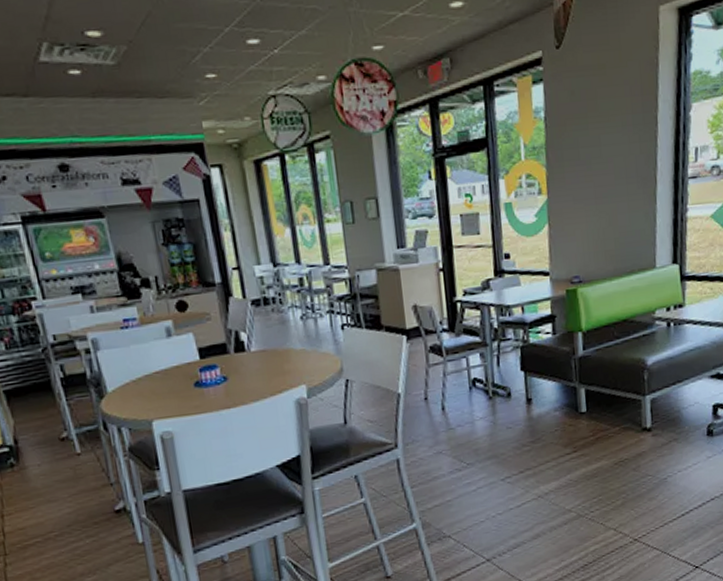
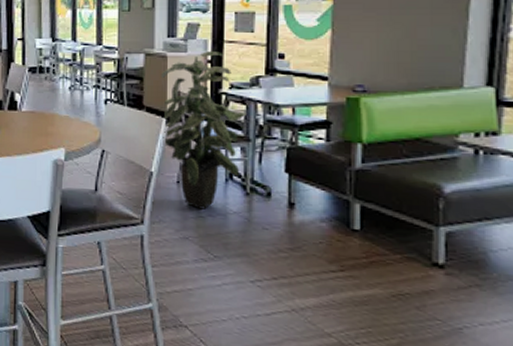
indoor plant: none [395,258,482,422] -> present [160,51,246,210]

